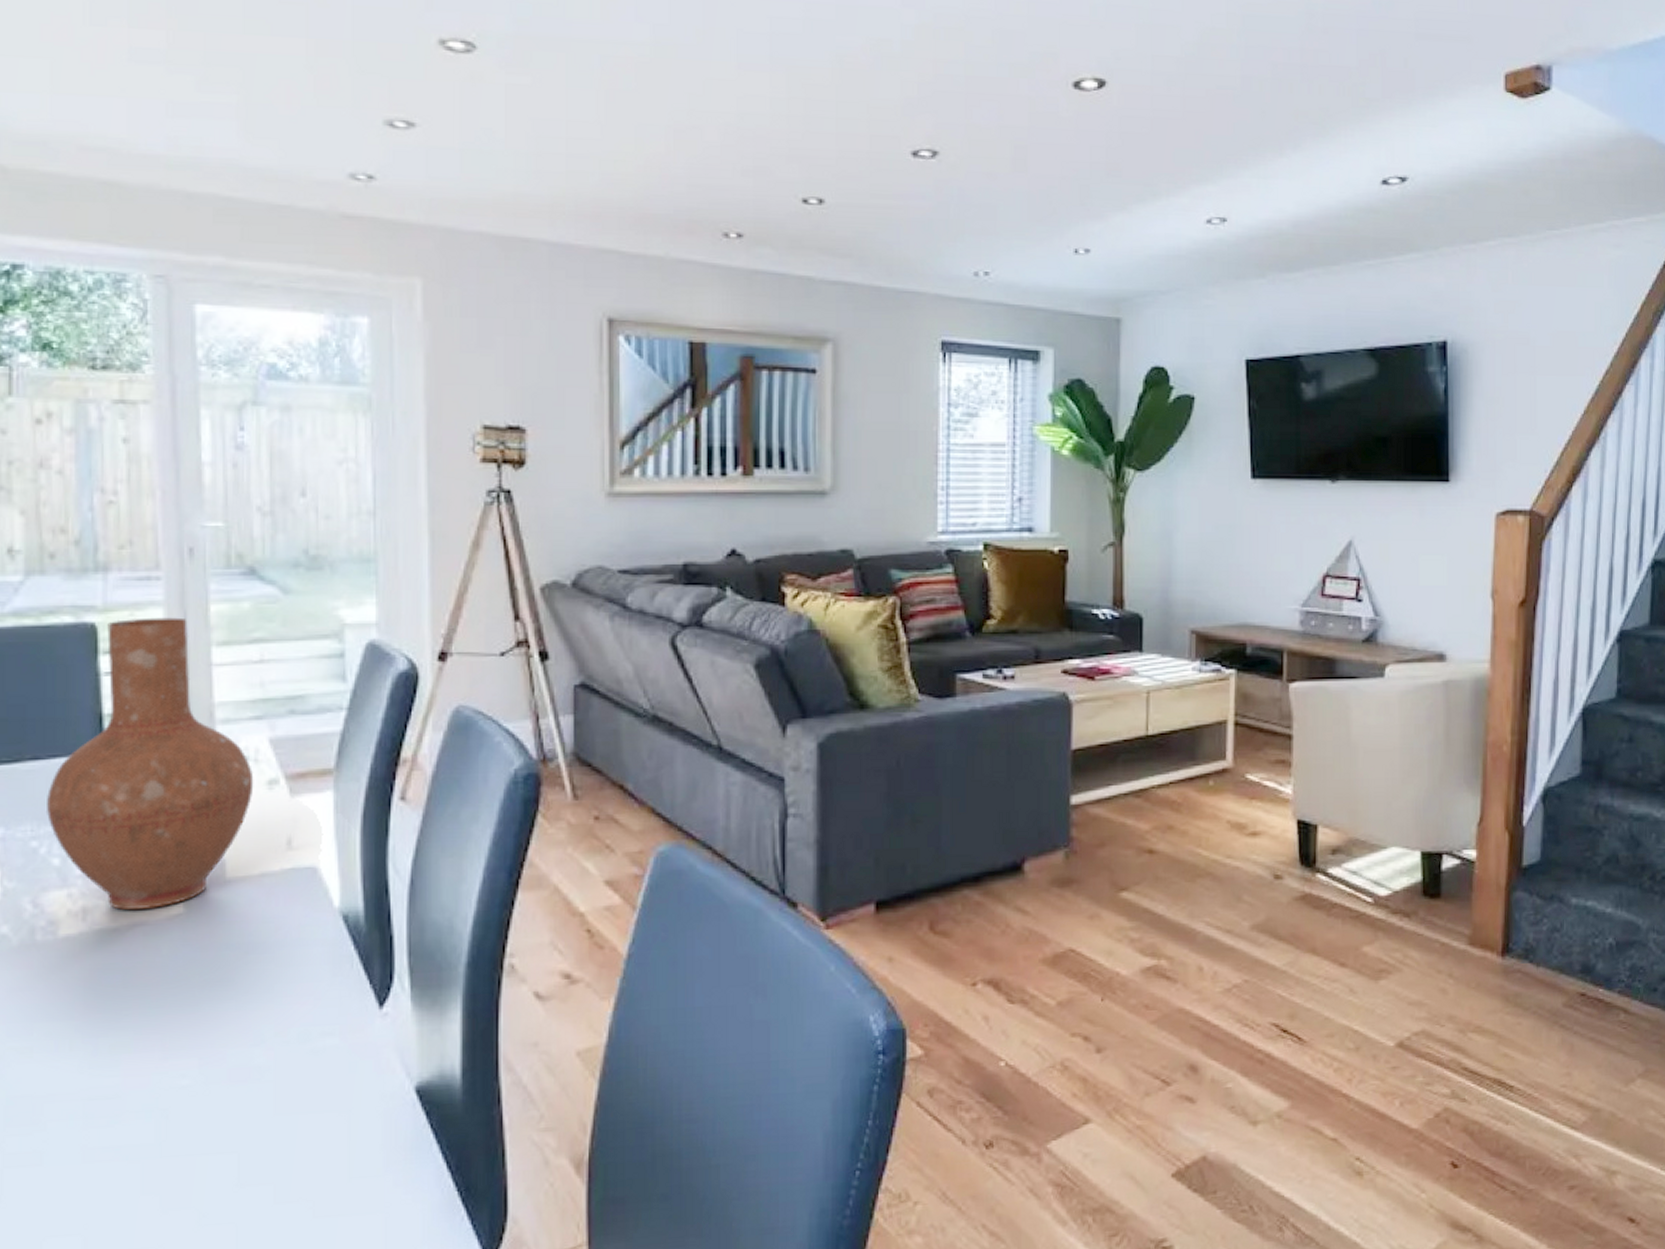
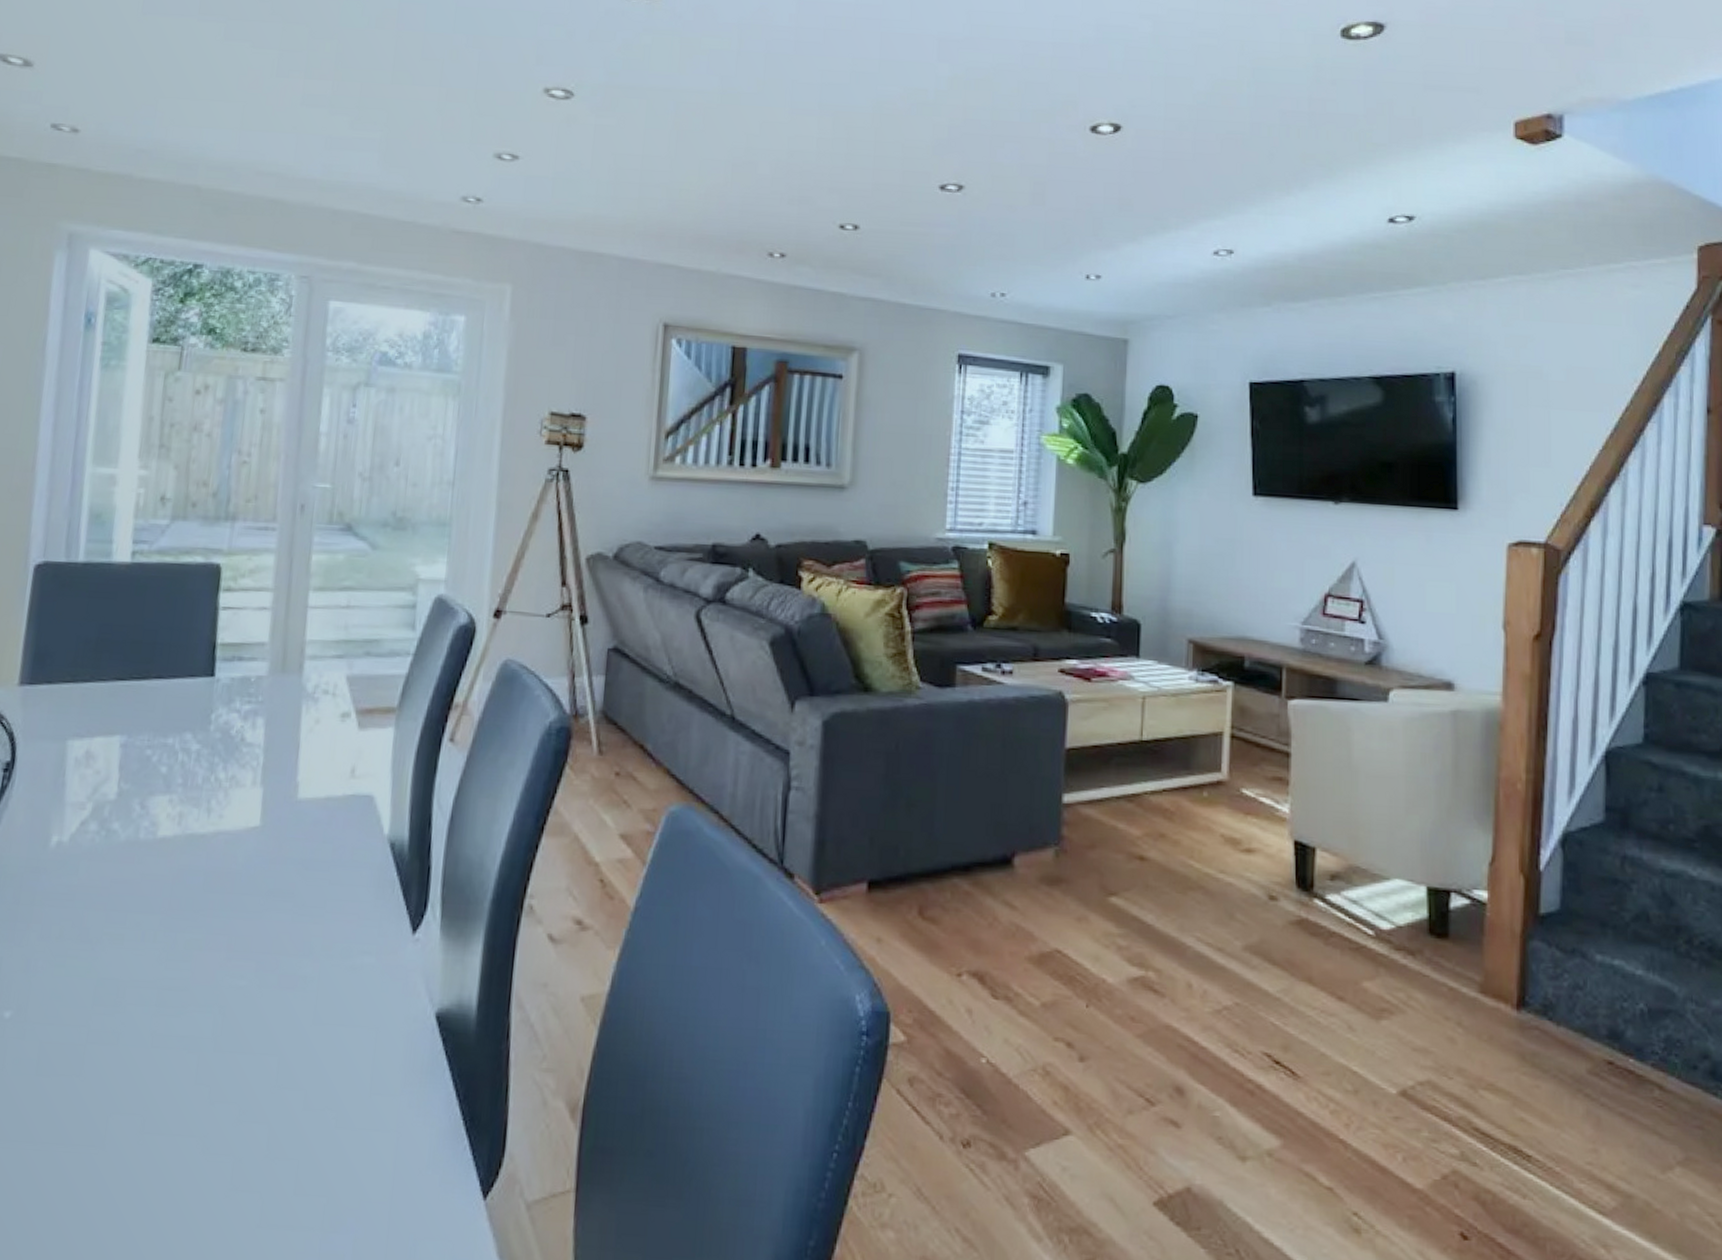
vase: present [47,617,254,911] -> none [162,562,331,820]

